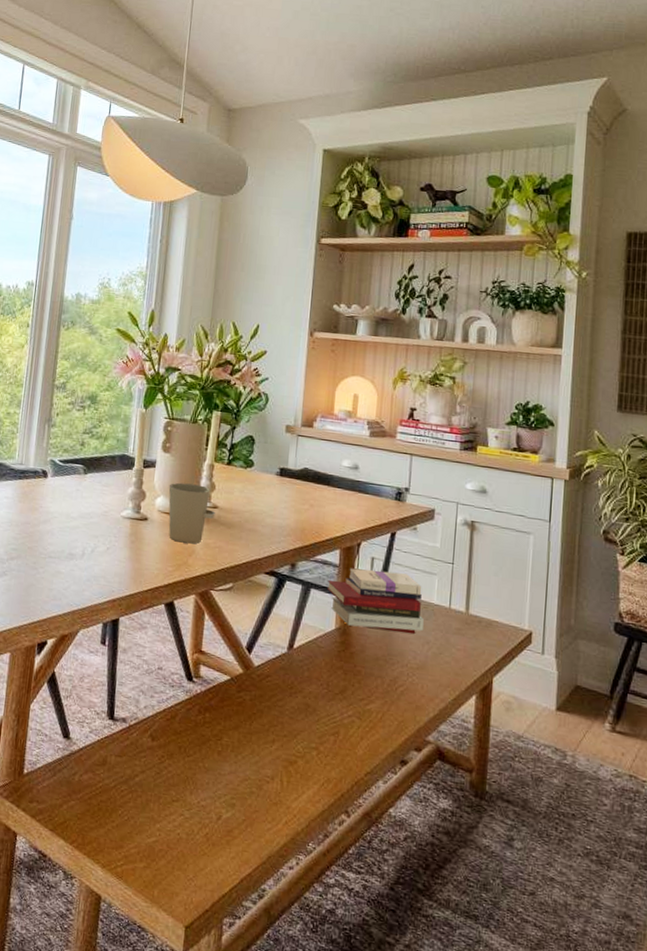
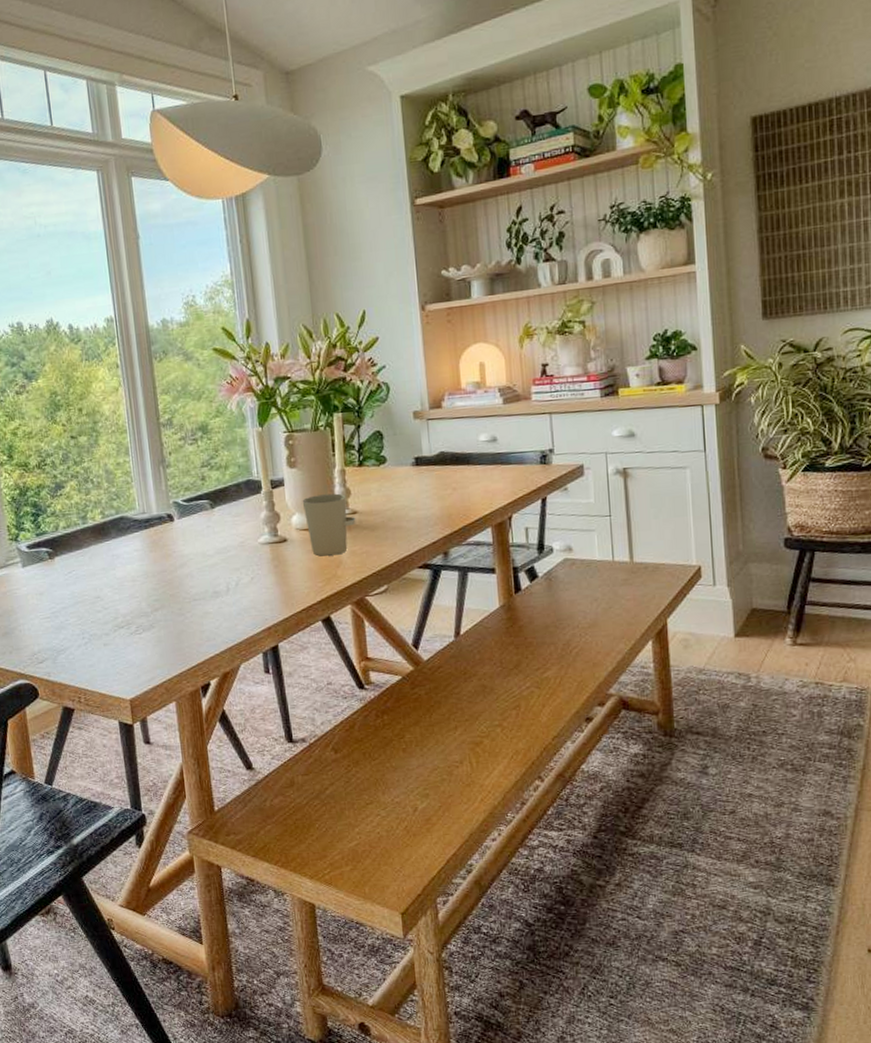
books: present [327,568,425,634] -> none [483,536,590,601]

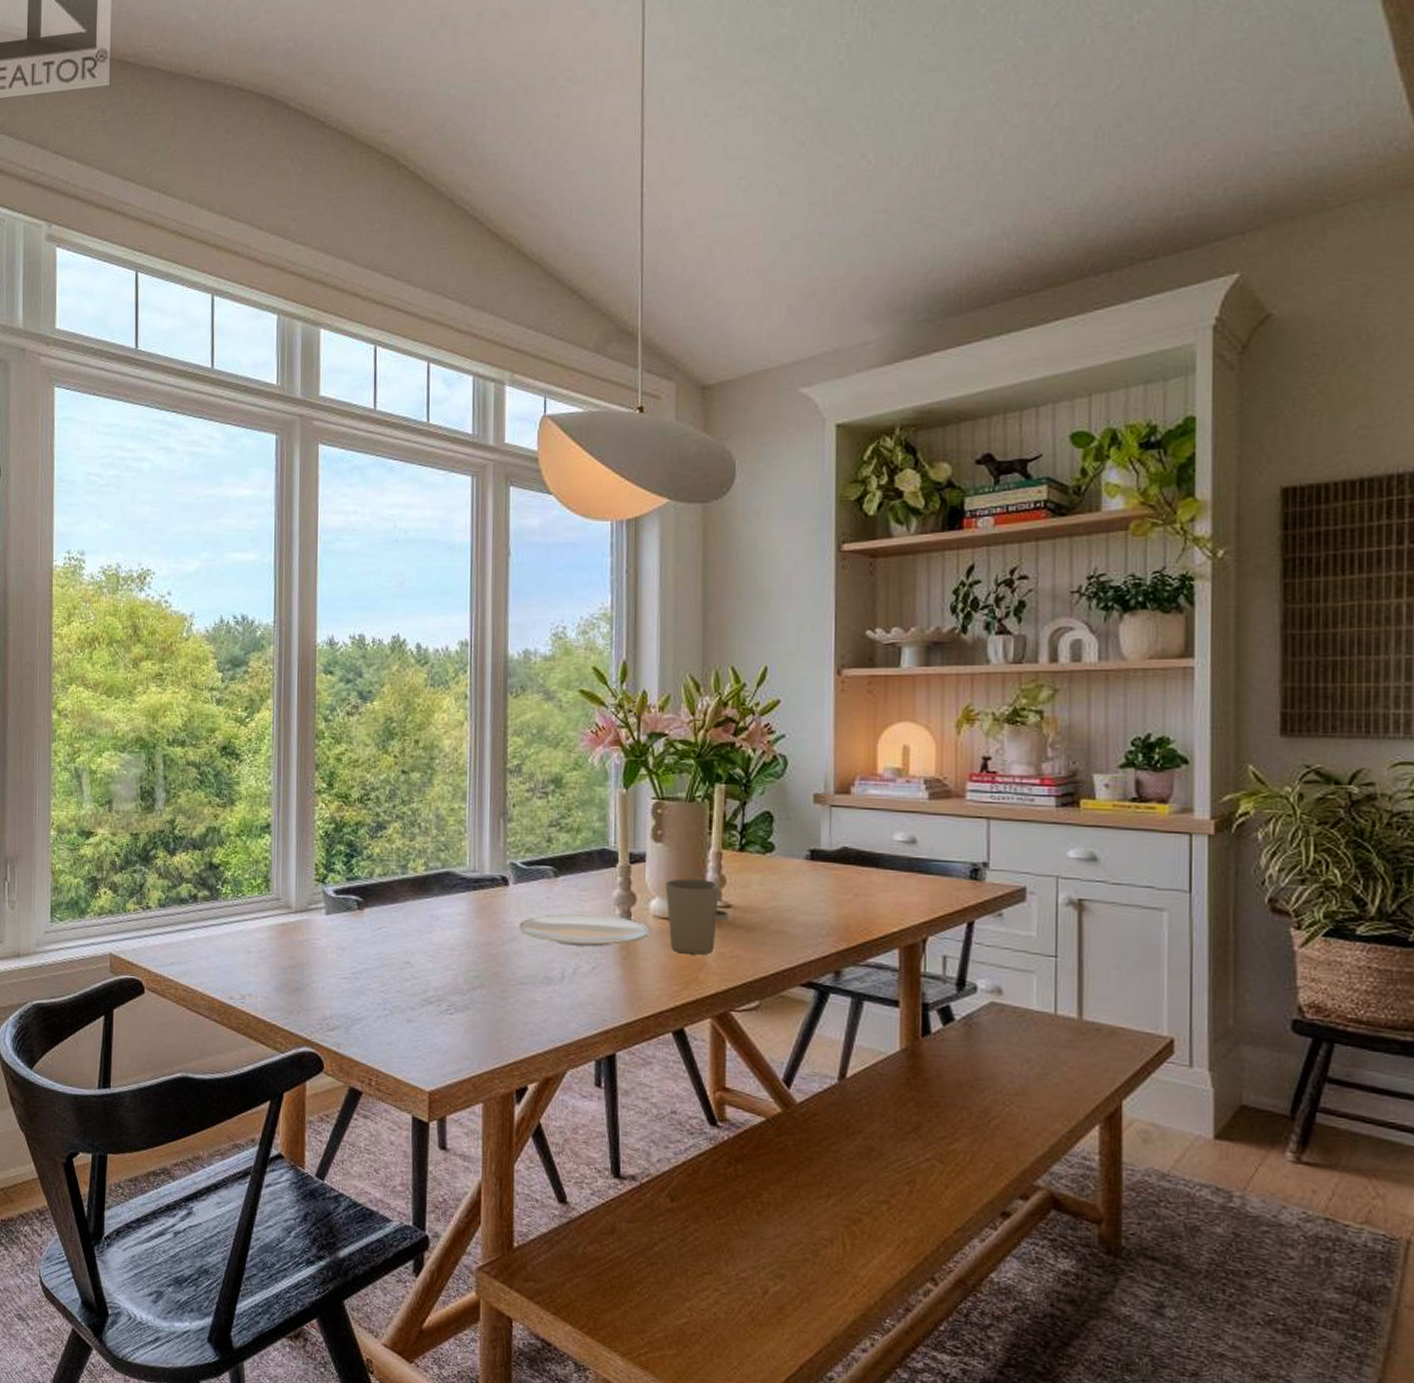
plate: none [186,533,294,563] -> present [518,913,649,947]

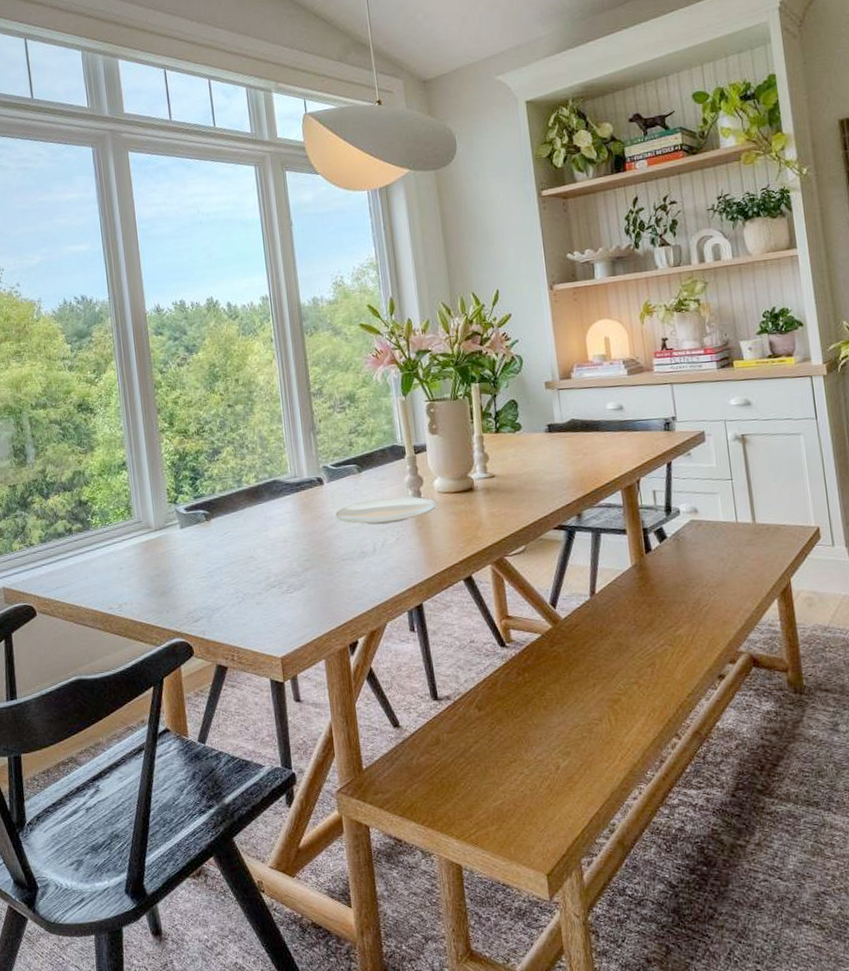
cup: present [665,878,729,955] -> none [443,458,495,518]

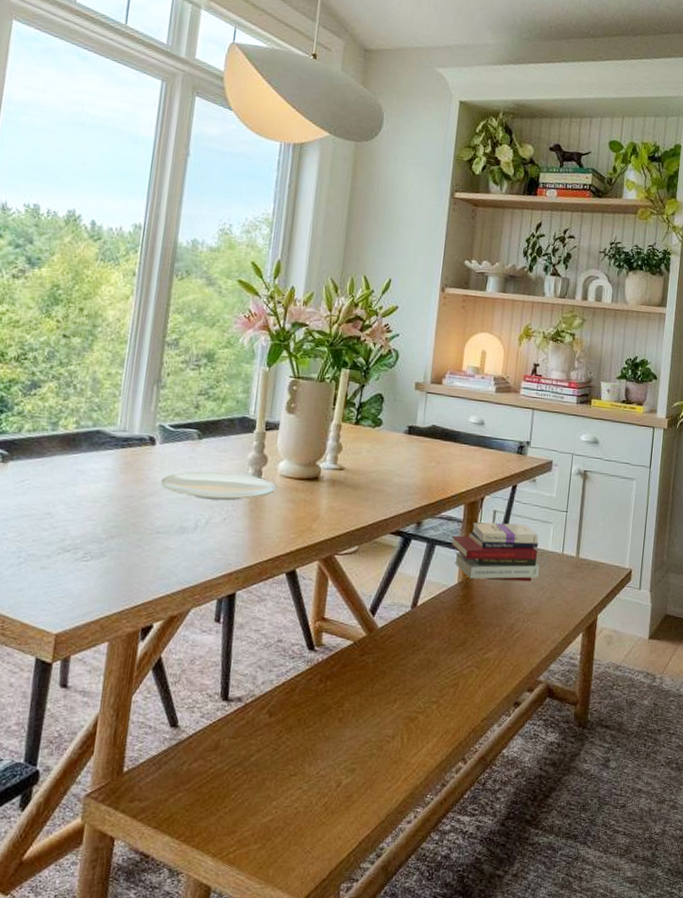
books: none [615,499,717,561] -> present [451,522,540,582]

